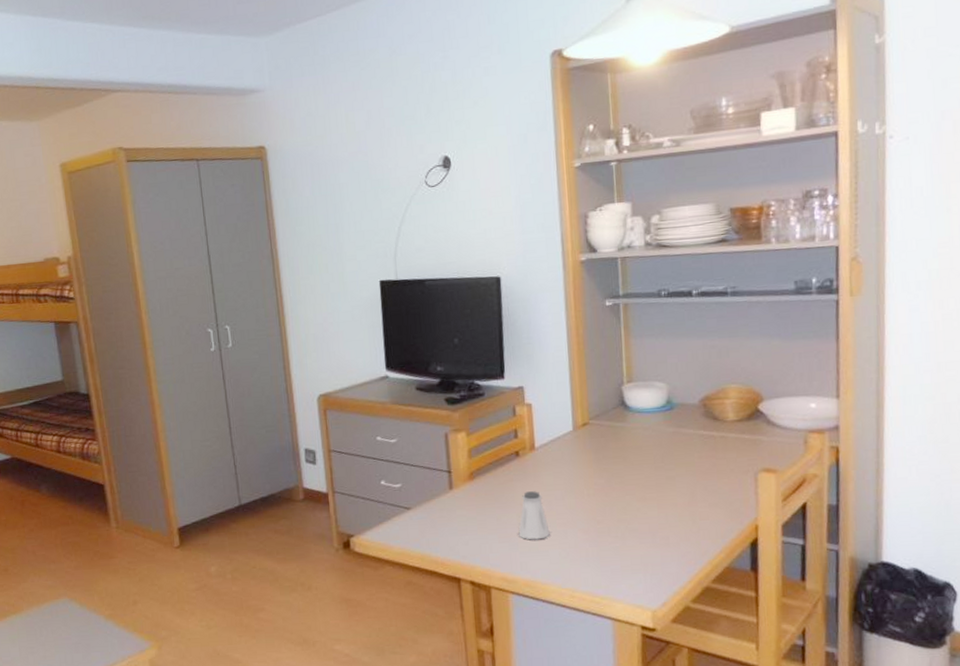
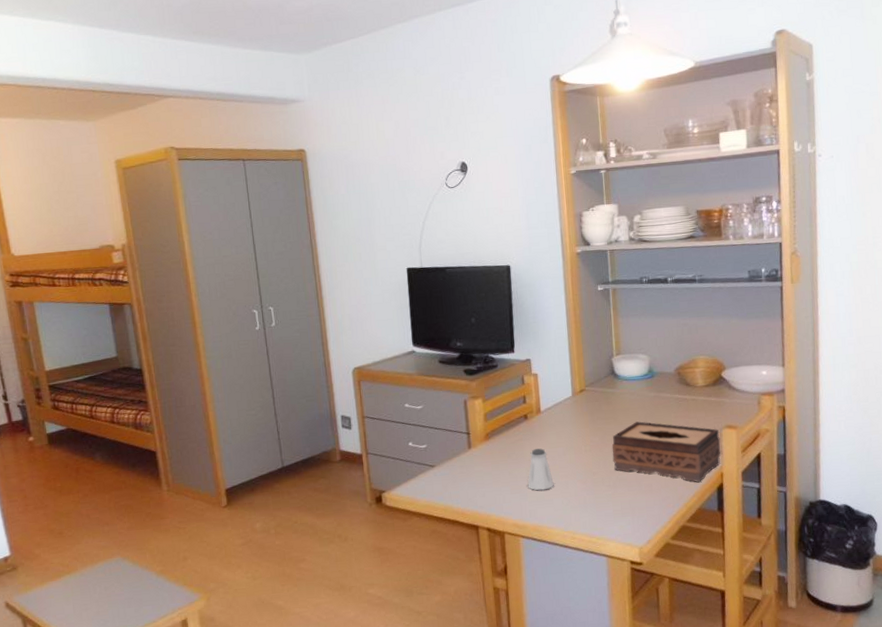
tissue box: none [620,461,756,536] -> present [612,421,721,482]

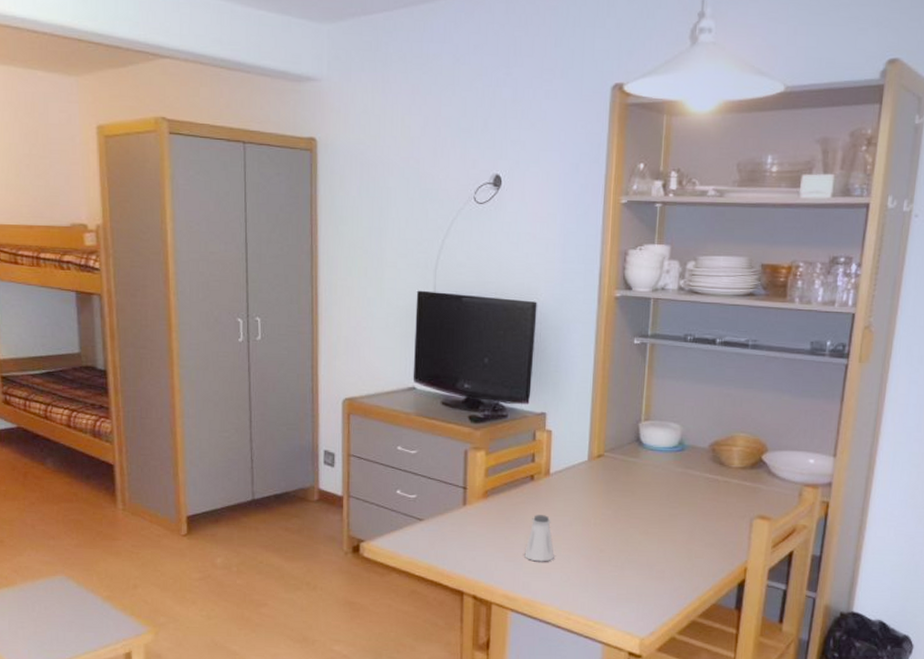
tissue box: present [612,421,721,482] -> none [624,498,750,574]

